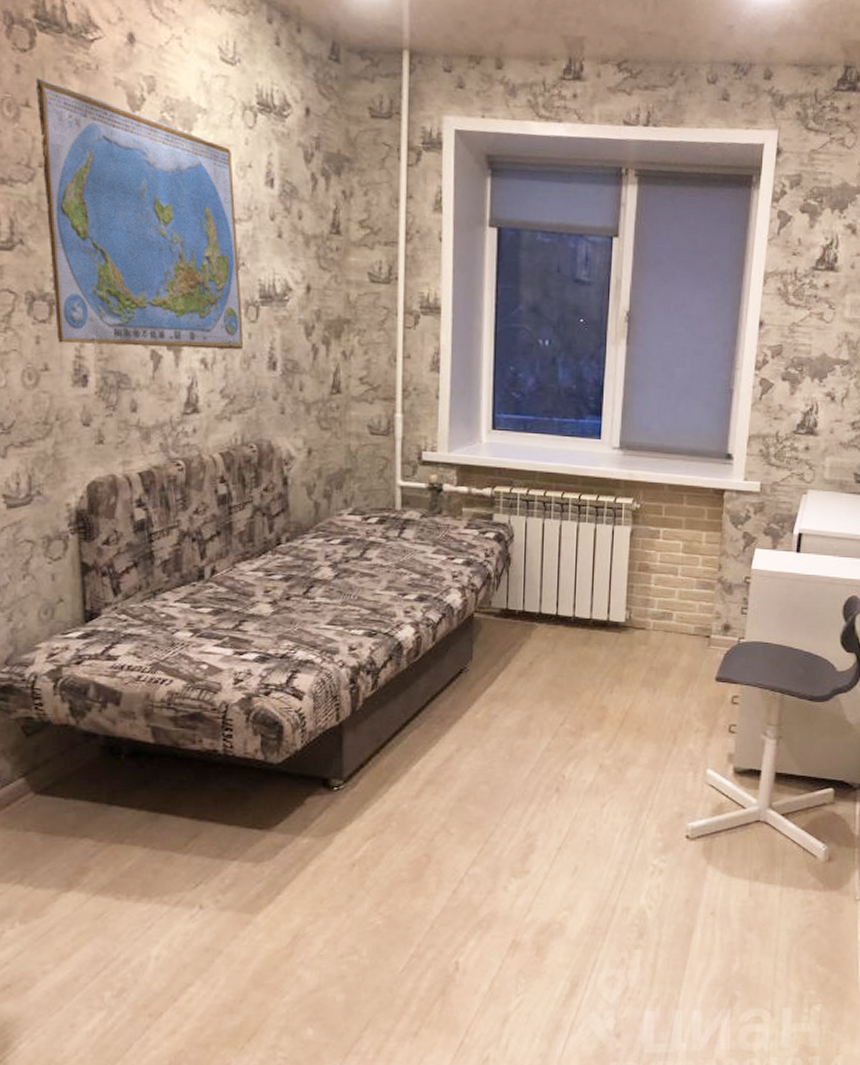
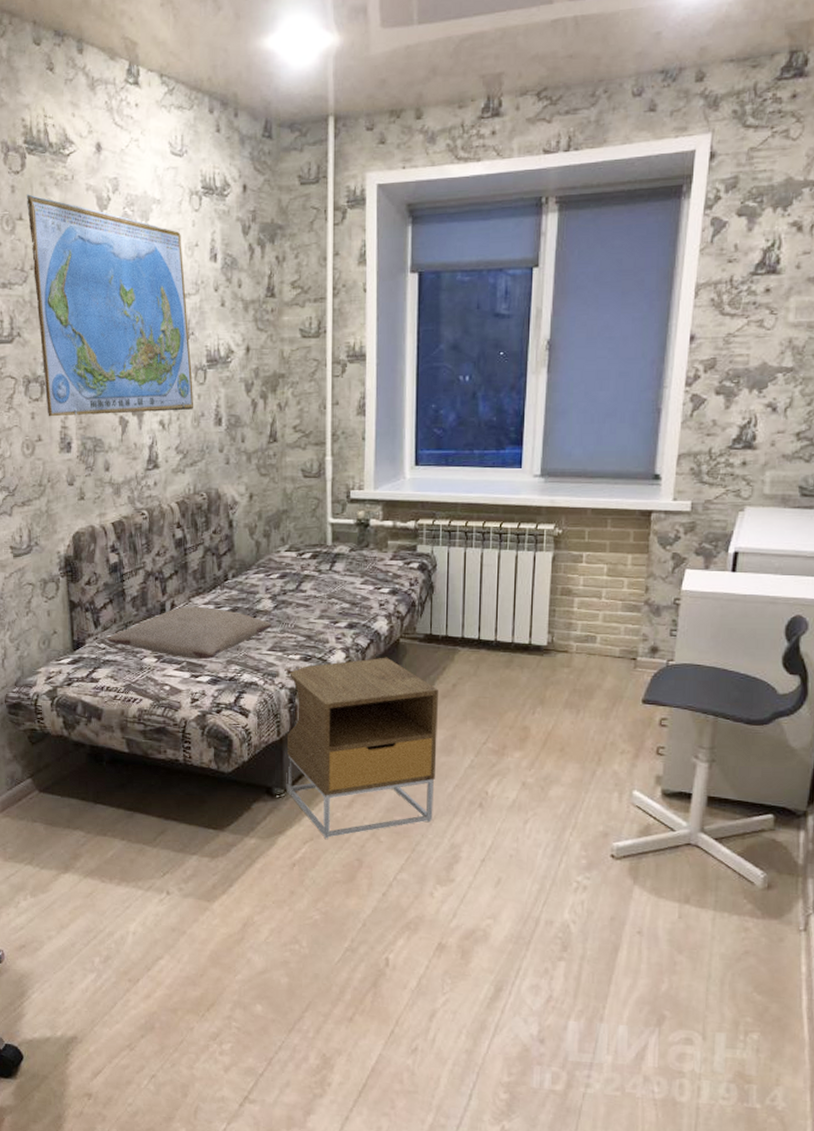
pillow: none [130,573,331,635] -> present [107,606,271,660]
nightstand: none [345,633,514,834] -> present [285,657,438,839]

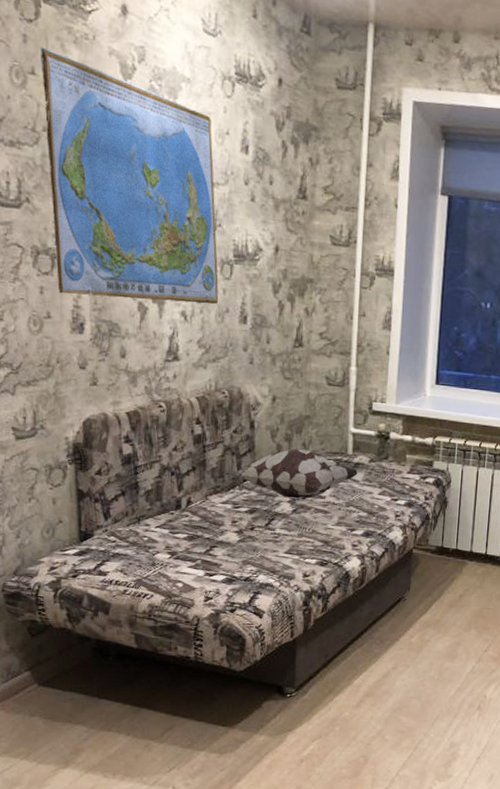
pillow: present [107,606,271,660] -> none [118,504,289,559]
decorative pillow: none [206,544,339,594] -> present [225,449,359,499]
nightstand: present [285,657,438,839] -> none [297,566,446,737]

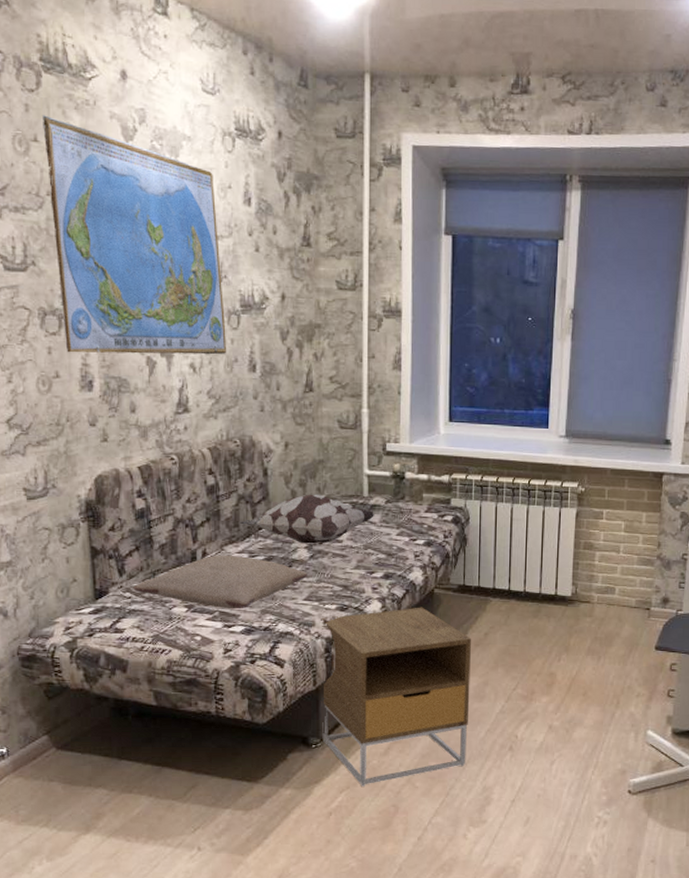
pillow: none [118,504,289,559] -> present [133,555,307,610]
nightstand: none [297,566,446,737] -> present [321,607,471,786]

